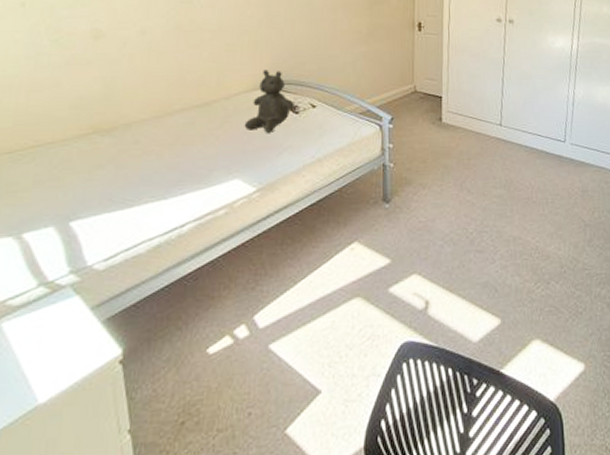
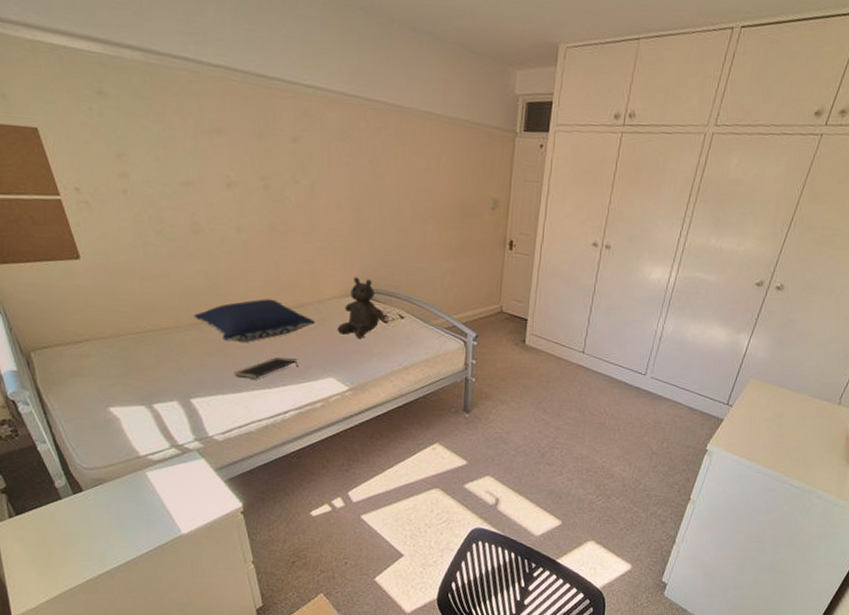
pillow: none [84,100,220,150] -> present [194,299,315,342]
notepad: none [125,161,200,190] -> present [234,356,298,378]

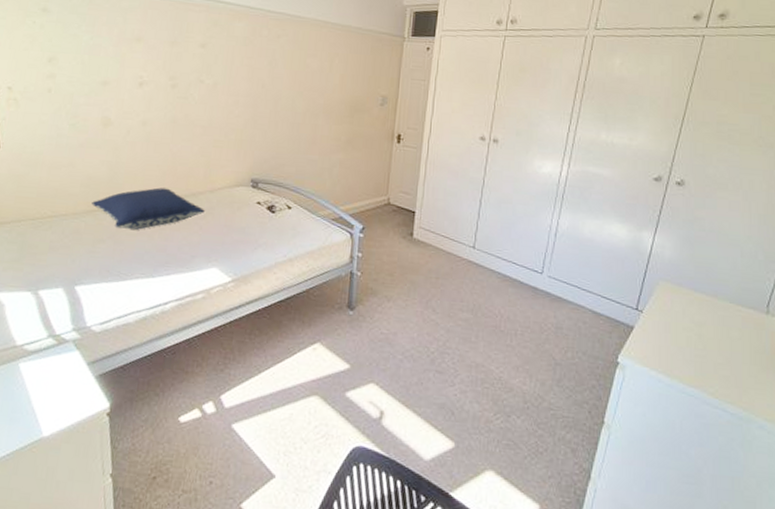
notepad: present [234,356,298,378] -> none [120,244,184,266]
teddy bear: present [337,277,383,338] -> none [225,168,272,228]

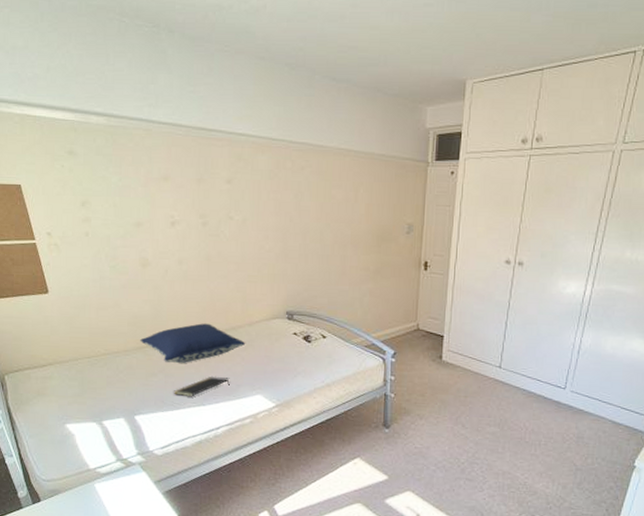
notepad: none [120,244,184,266] -> present [173,376,230,396]

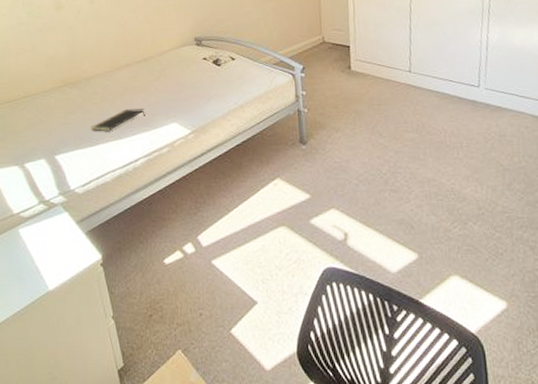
pillow: present [140,323,245,363] -> none [57,57,157,99]

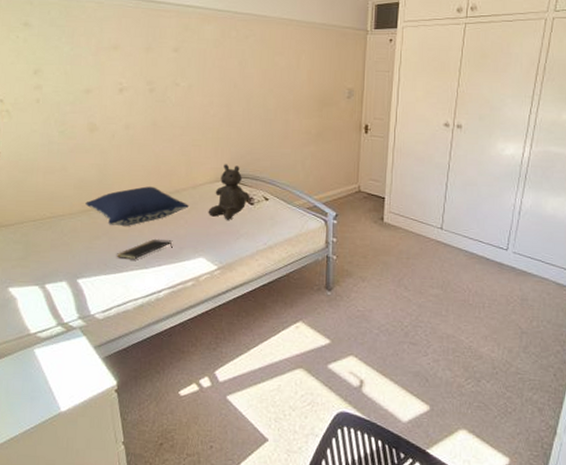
pillow: none [57,57,157,99] -> present [85,186,188,226]
teddy bear: none [177,28,216,83] -> present [208,164,250,220]

